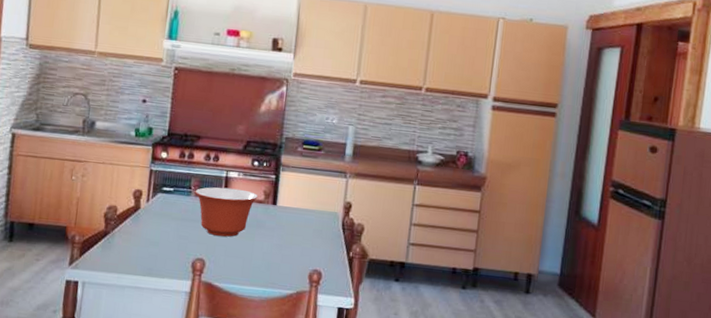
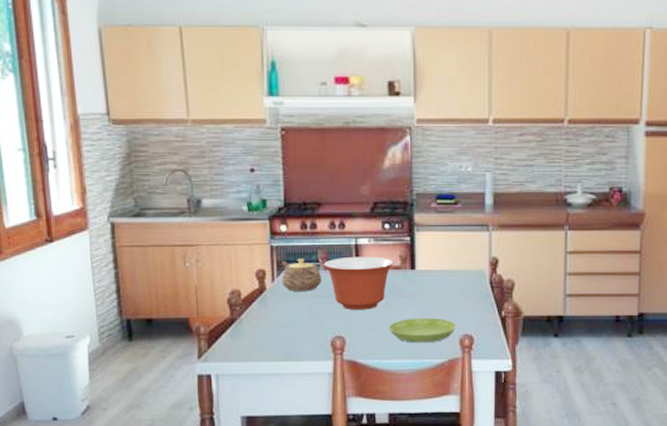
teapot: none [155,184,192,214] -> present [281,259,322,291]
saucer: none [246,249,307,274] -> present [388,317,456,343]

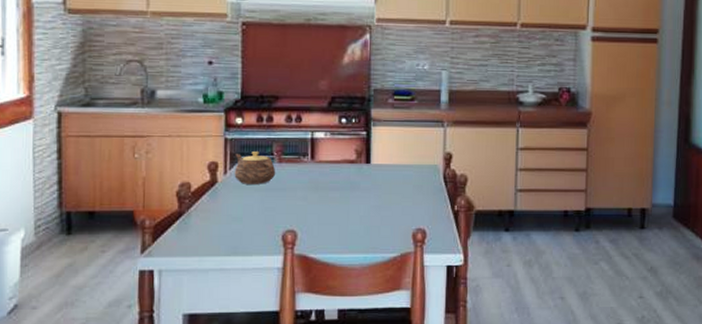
mixing bowl: present [323,256,394,310] -> none [278,150,350,203]
saucer: present [388,317,456,343] -> none [341,211,409,237]

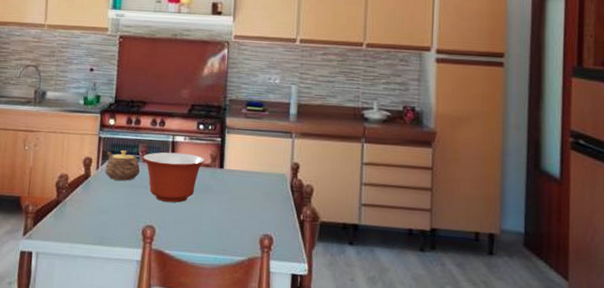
mixing bowl: none [278,150,350,203] -> present [143,152,205,203]

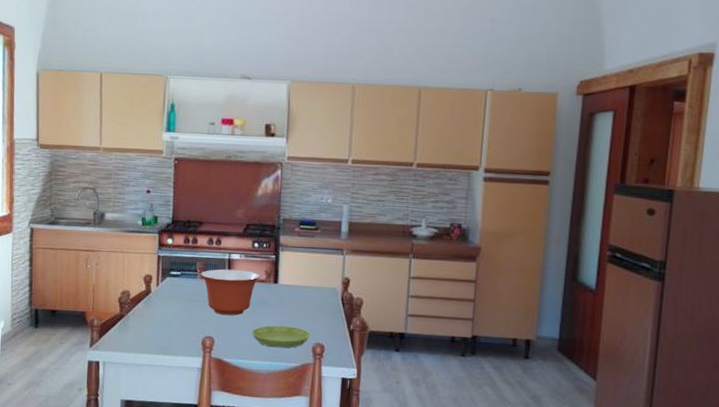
teapot: present [105,150,141,181] -> none [165,268,199,296]
saucer: none [195,214,257,240] -> present [251,325,310,348]

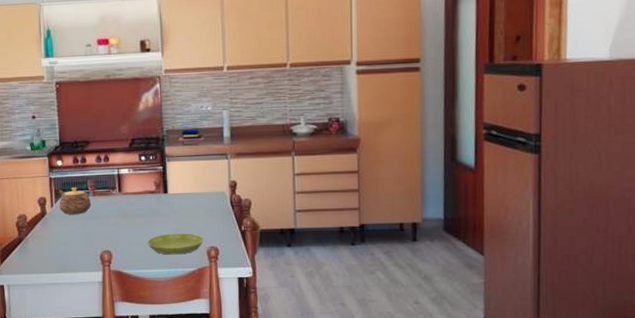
teapot: none [165,268,199,296] -> present [58,187,92,215]
mixing bowl: present [200,269,260,315] -> none [92,183,150,228]

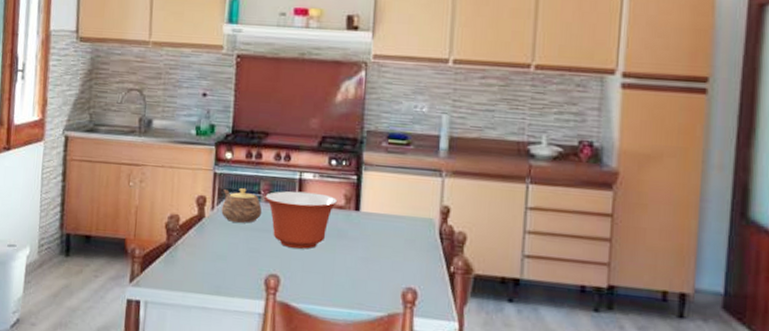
mixing bowl: none [92,183,150,228] -> present [265,191,338,249]
saucer: present [147,233,203,255] -> none [326,263,399,293]

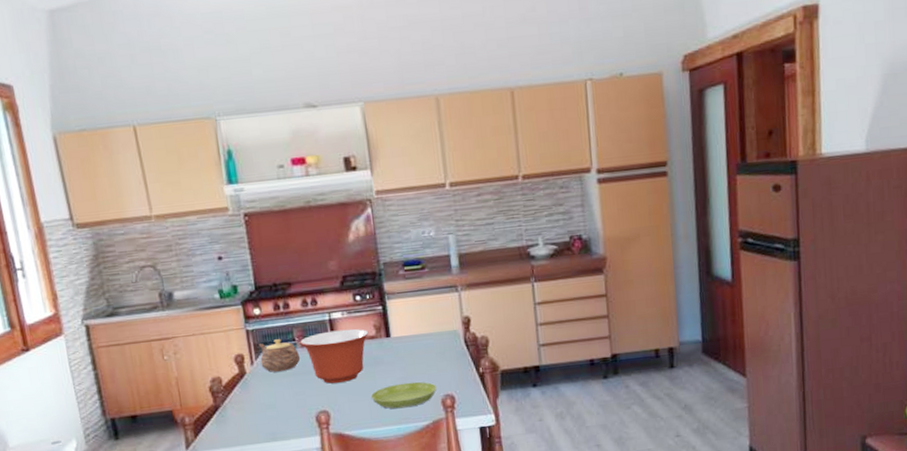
saucer: none [326,263,399,293] -> present [370,382,437,409]

